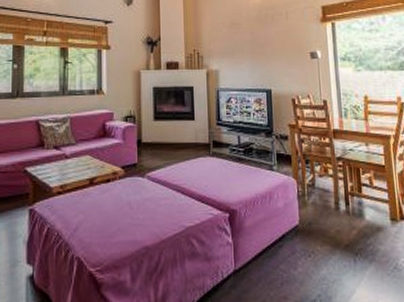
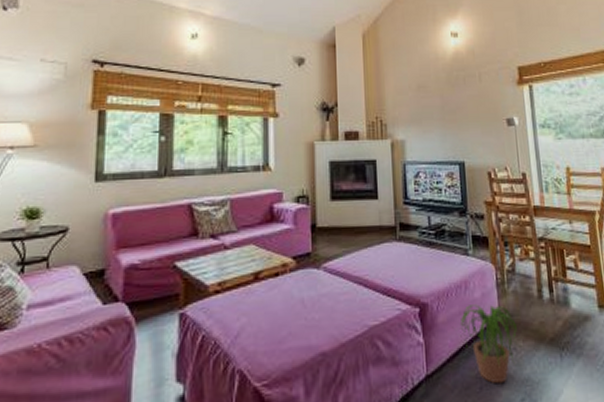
potted plant: none [257,213,316,281] -> present [452,304,517,384]

